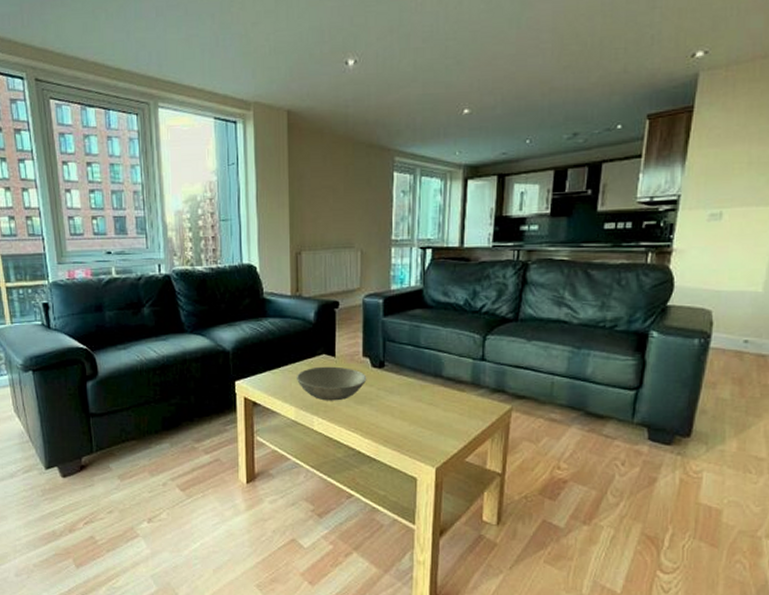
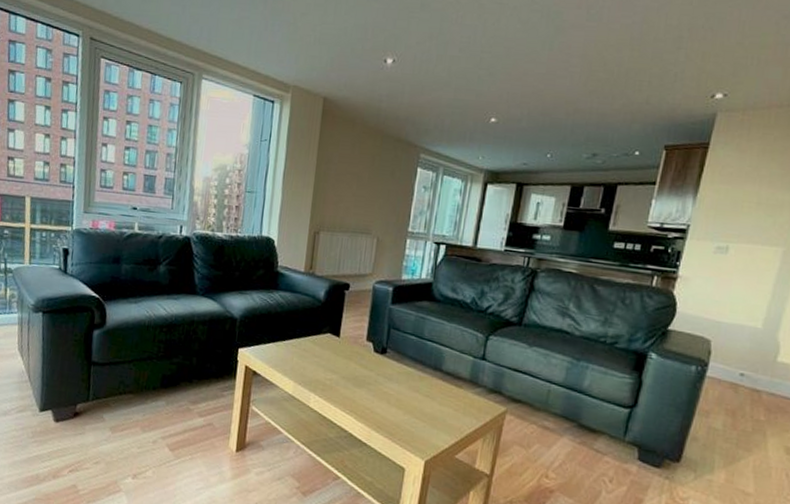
bowl: present [296,366,367,401] -> none [298,345,368,381]

